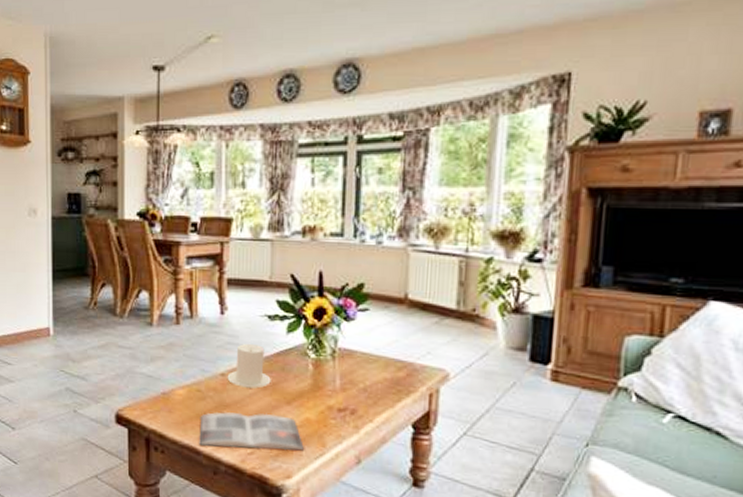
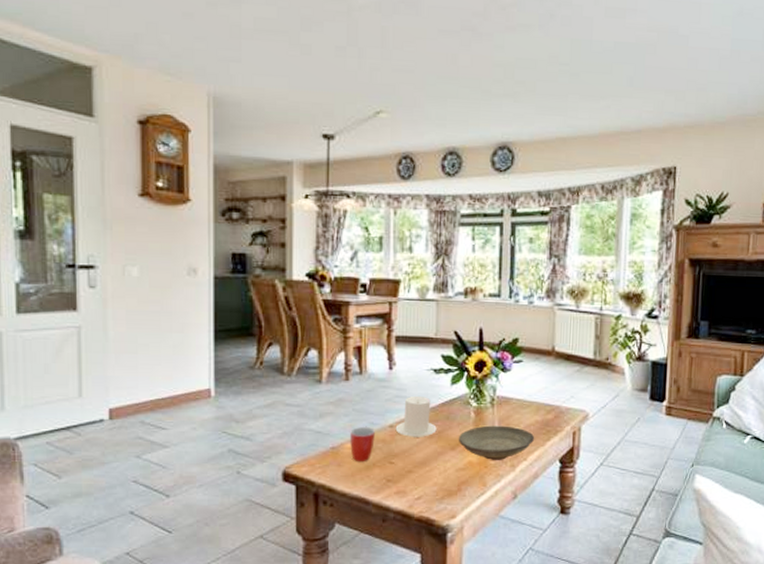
mug: none [180,372,206,410] -> present [349,426,375,461]
magazine: present [199,412,304,451] -> none [368,459,467,496]
decorative bowl: none [294,380,383,420] -> present [458,425,535,460]

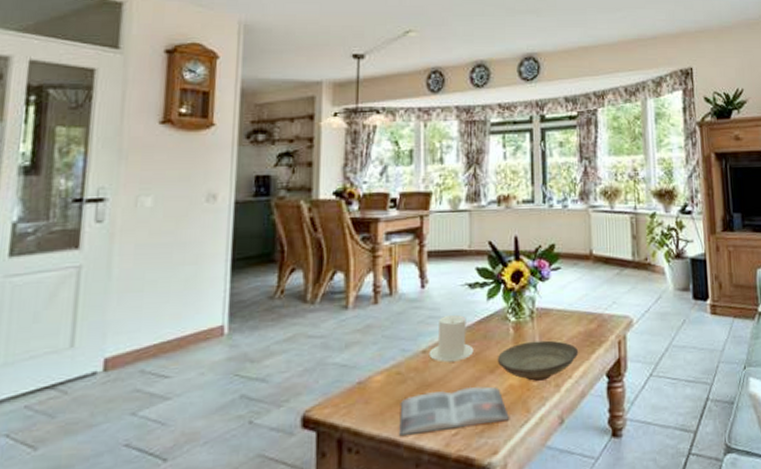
mug: present [349,426,375,461] -> none [378,354,406,396]
magazine: none [368,459,467,496] -> present [399,385,509,436]

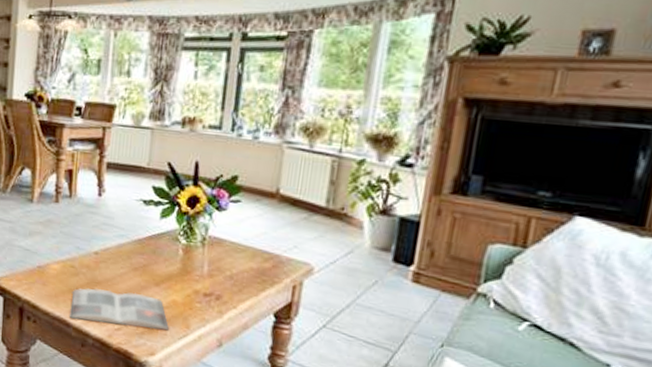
candle: present [429,314,474,362] -> none [100,225,142,269]
decorative bowl: present [497,340,579,381] -> none [163,265,248,305]

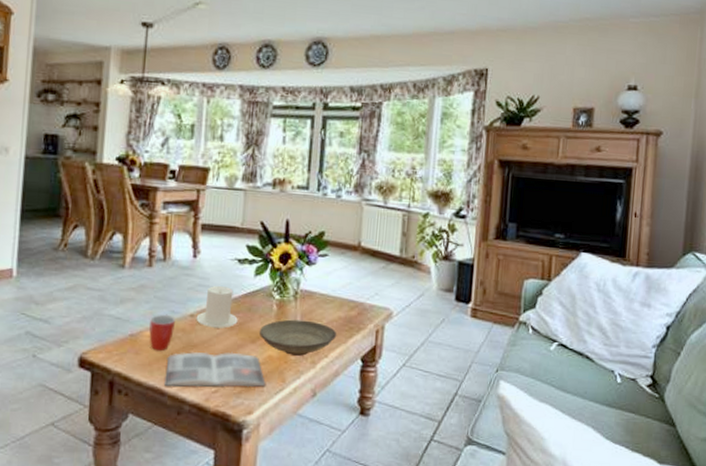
mug: none [55,249,80,284] -> present [149,314,175,350]
candle: none [100,225,142,269] -> present [196,285,238,328]
decorative bowl: none [163,265,248,305] -> present [258,319,337,356]

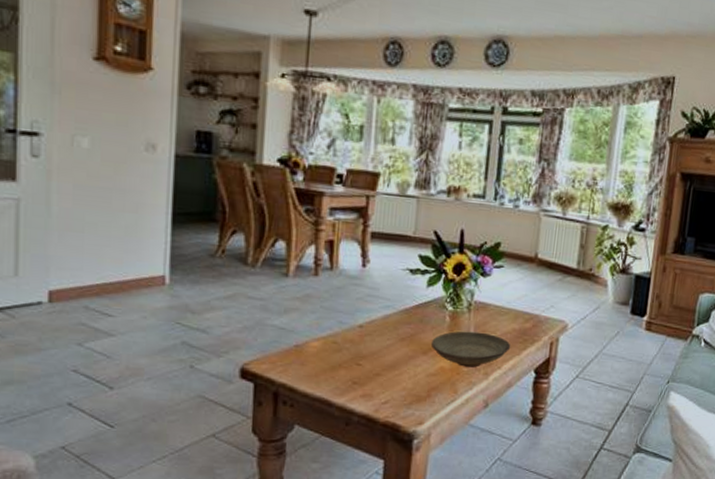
mug: present [149,314,175,350] -> none [315,324,343,362]
magazine: present [164,352,265,388] -> none [332,363,437,399]
candle: present [196,285,238,328] -> none [365,295,409,340]

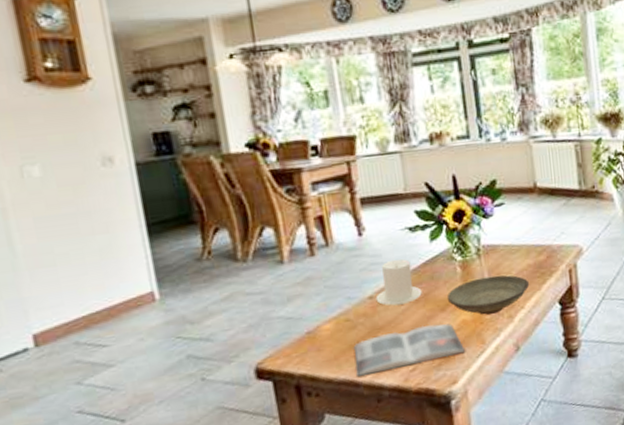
magazine: none [332,363,437,399] -> present [353,324,465,377]
candle: none [365,295,409,340] -> present [375,259,422,306]

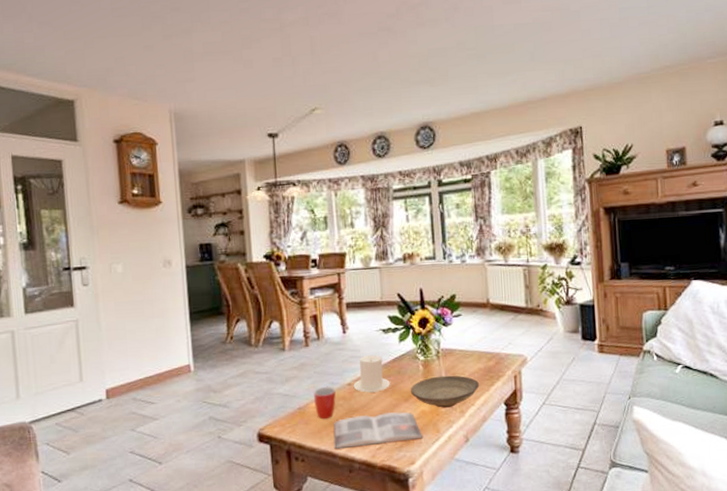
mug: none [324,302,355,342] -> present [313,386,336,419]

